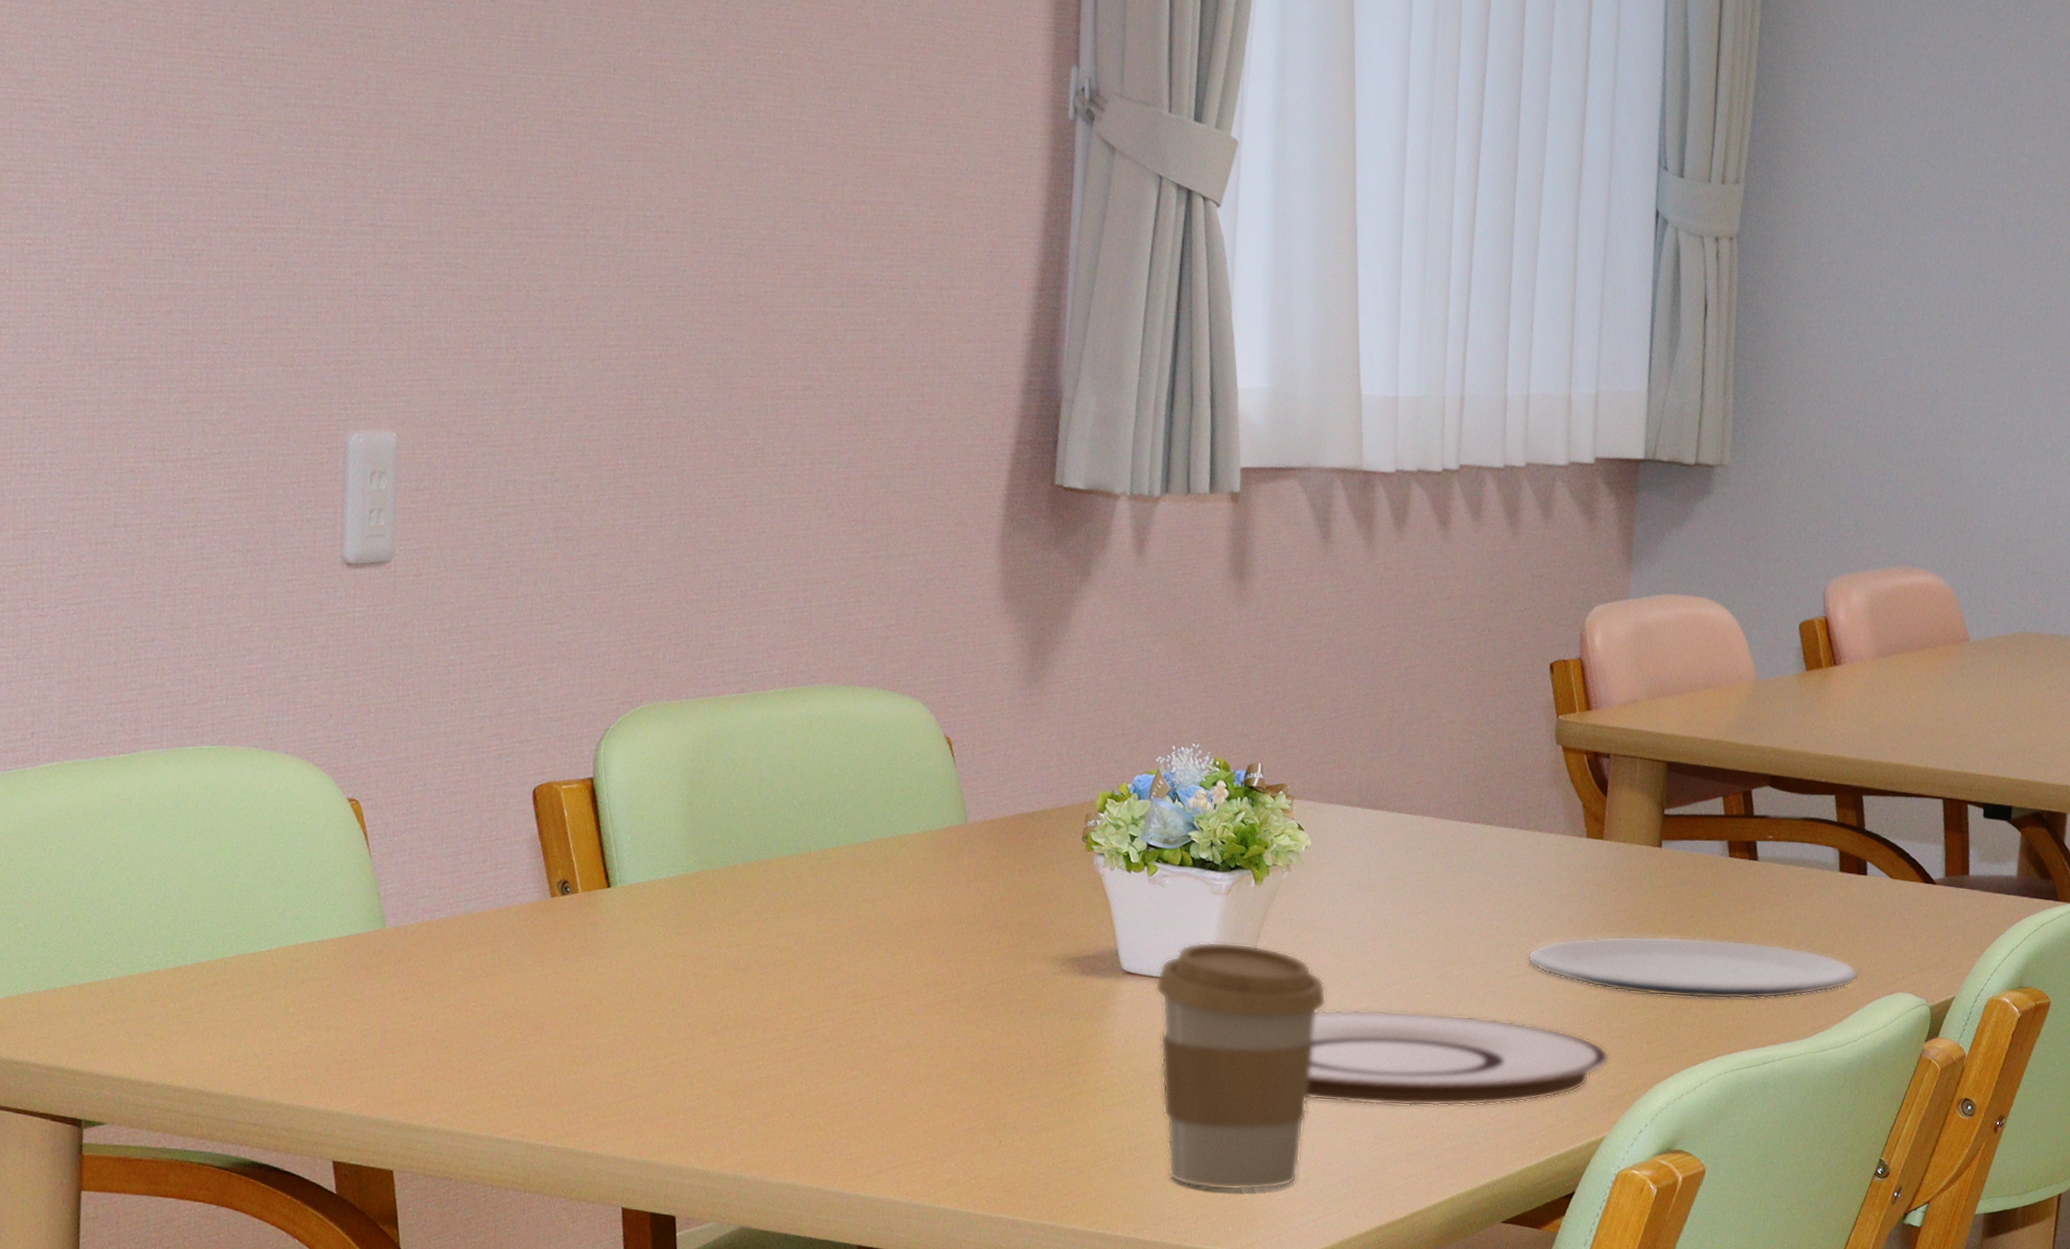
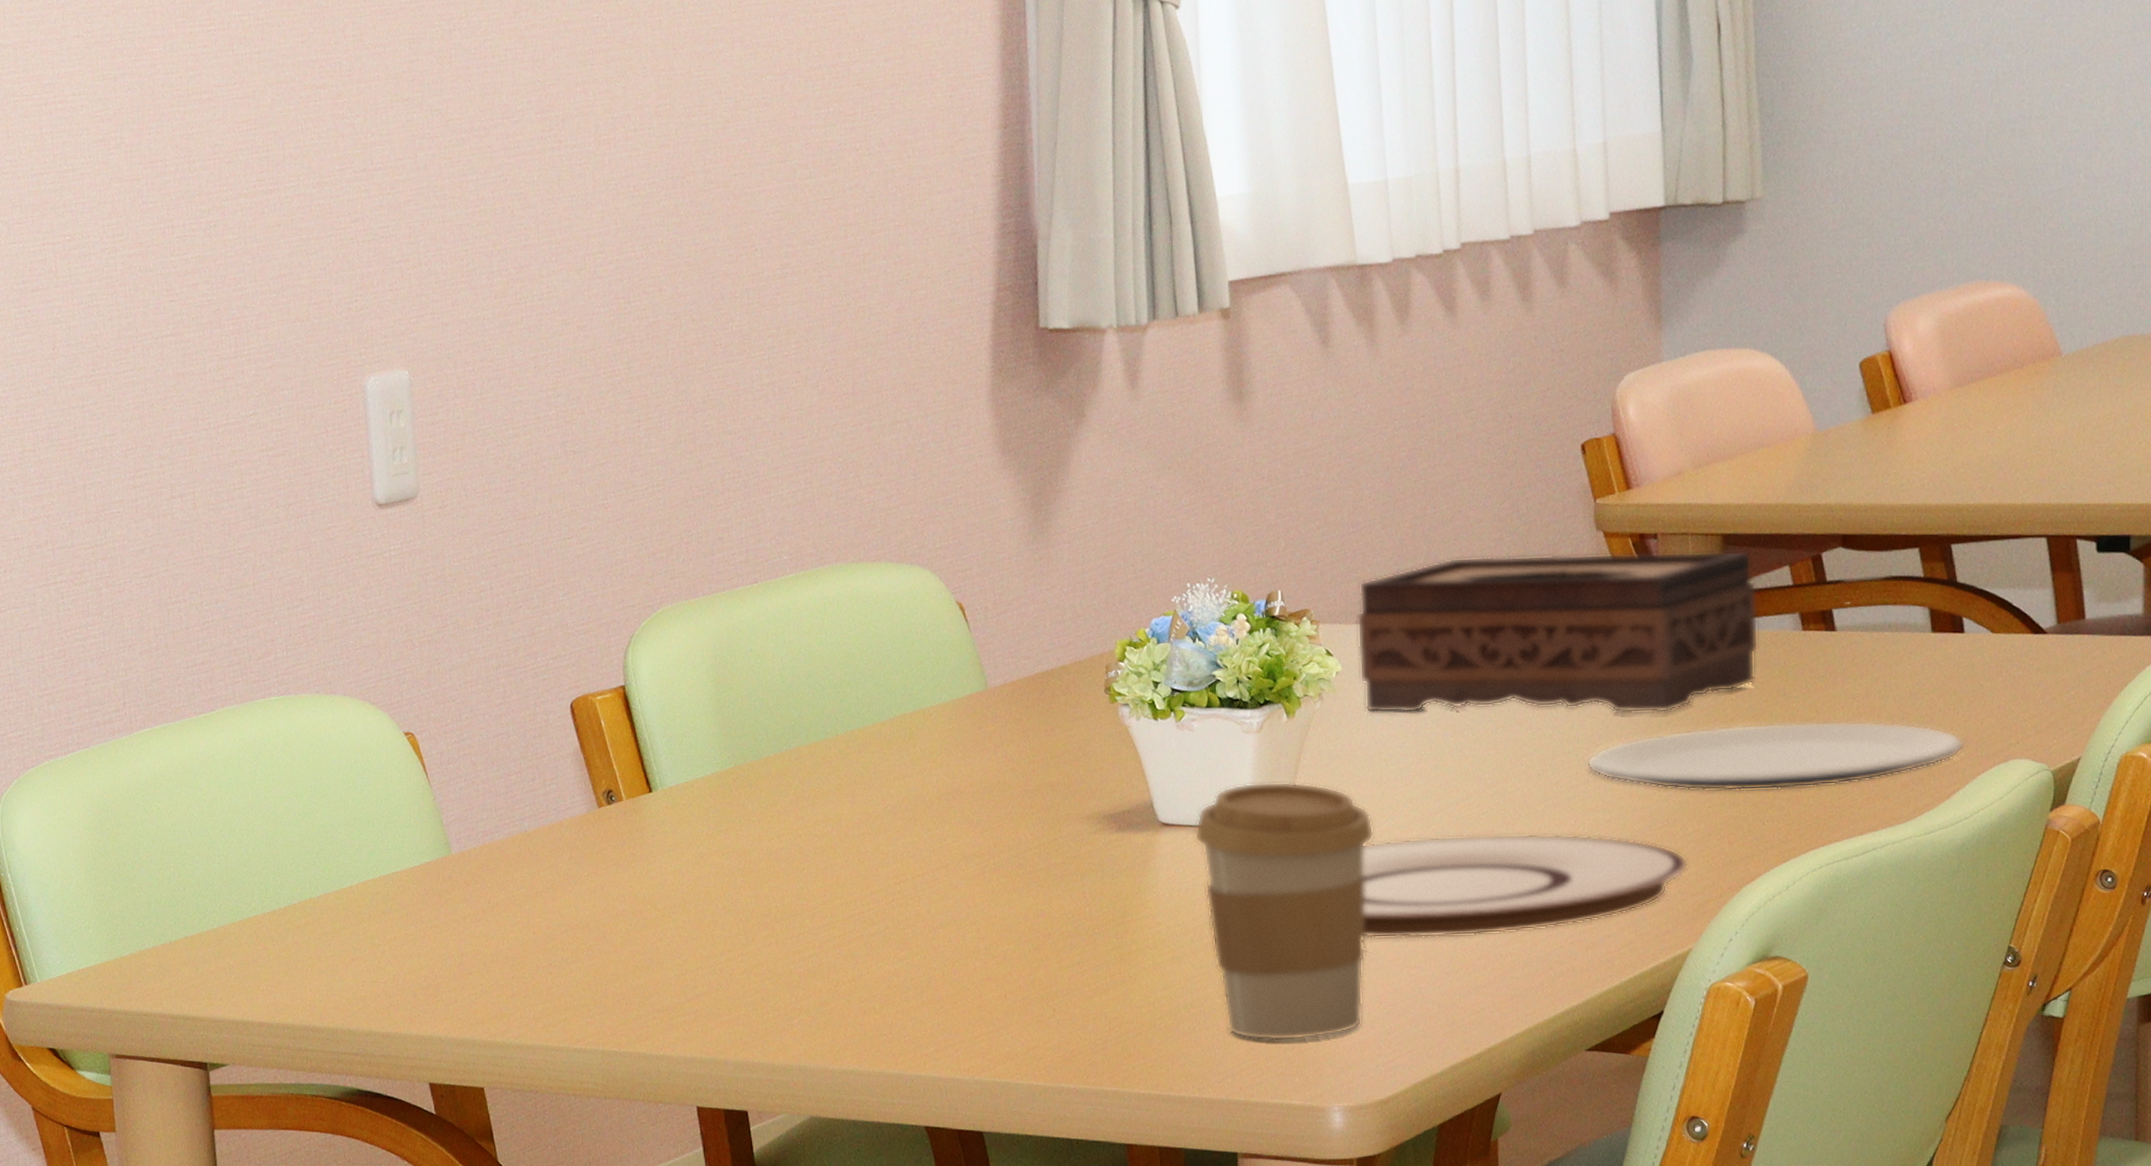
tissue box: none [1327,753,1693,918] -> present [1357,550,1759,714]

